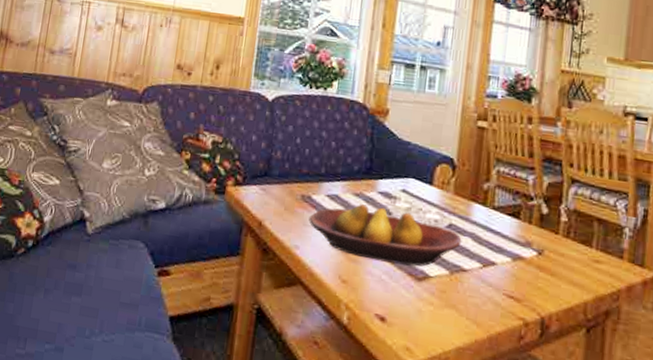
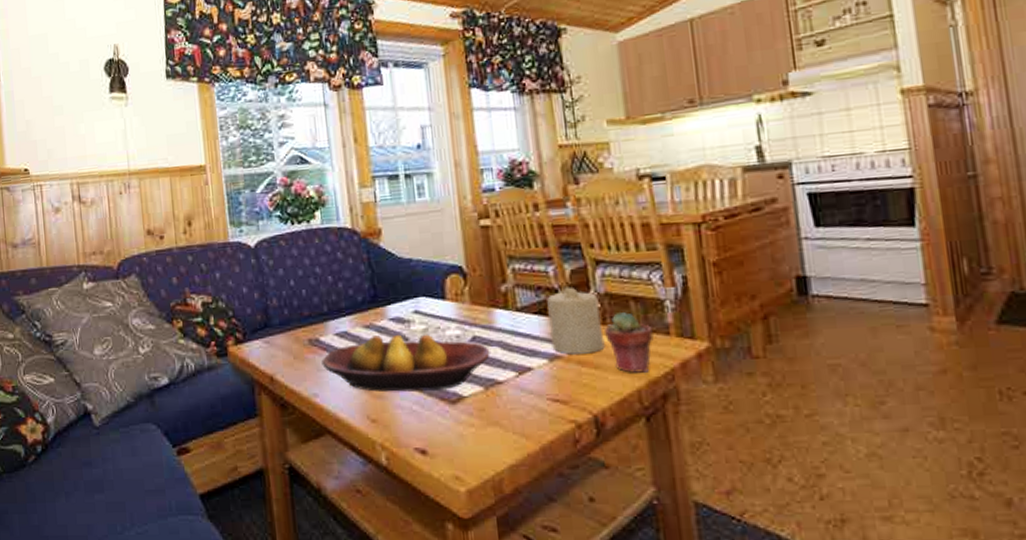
candle: none [517,197,567,261] -> present [547,287,605,354]
potted succulent: none [566,230,609,289] -> present [605,312,654,373]

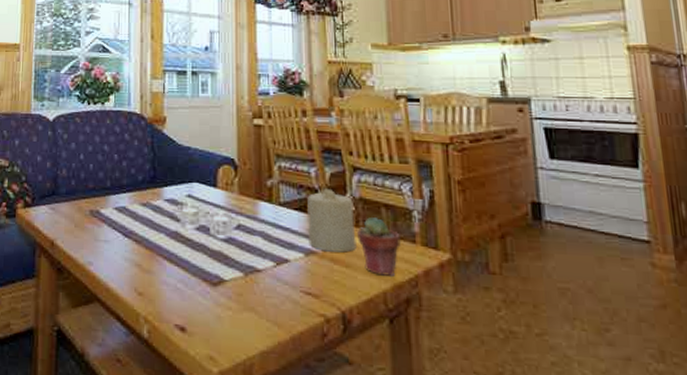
fruit bowl: present [321,334,490,392] -> none [99,213,252,272]

